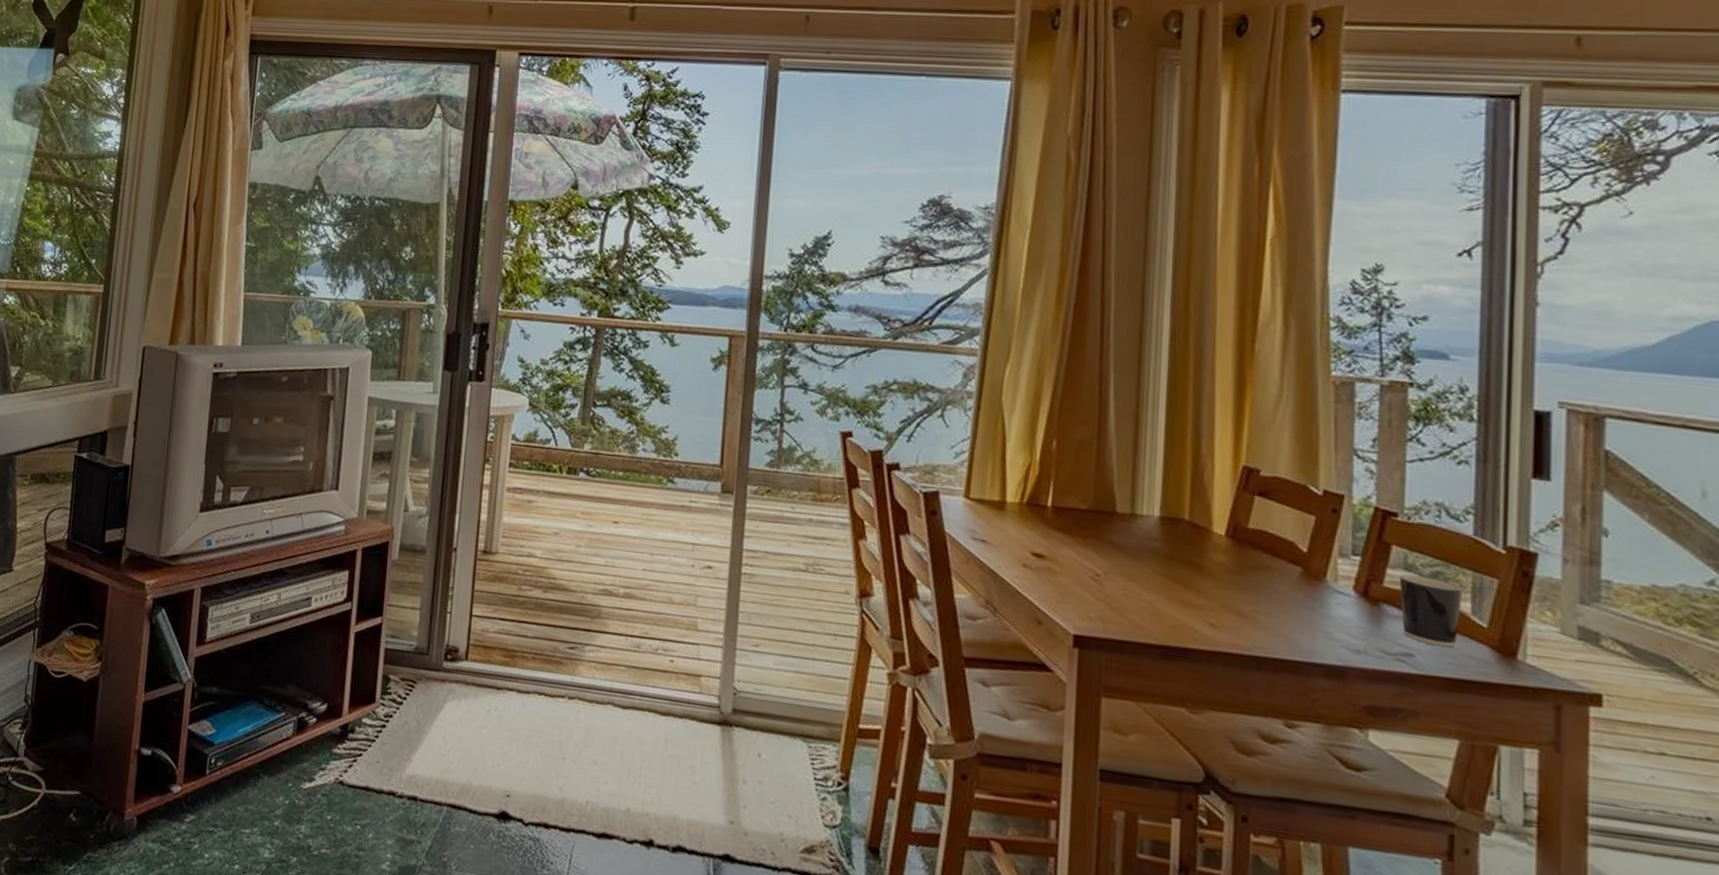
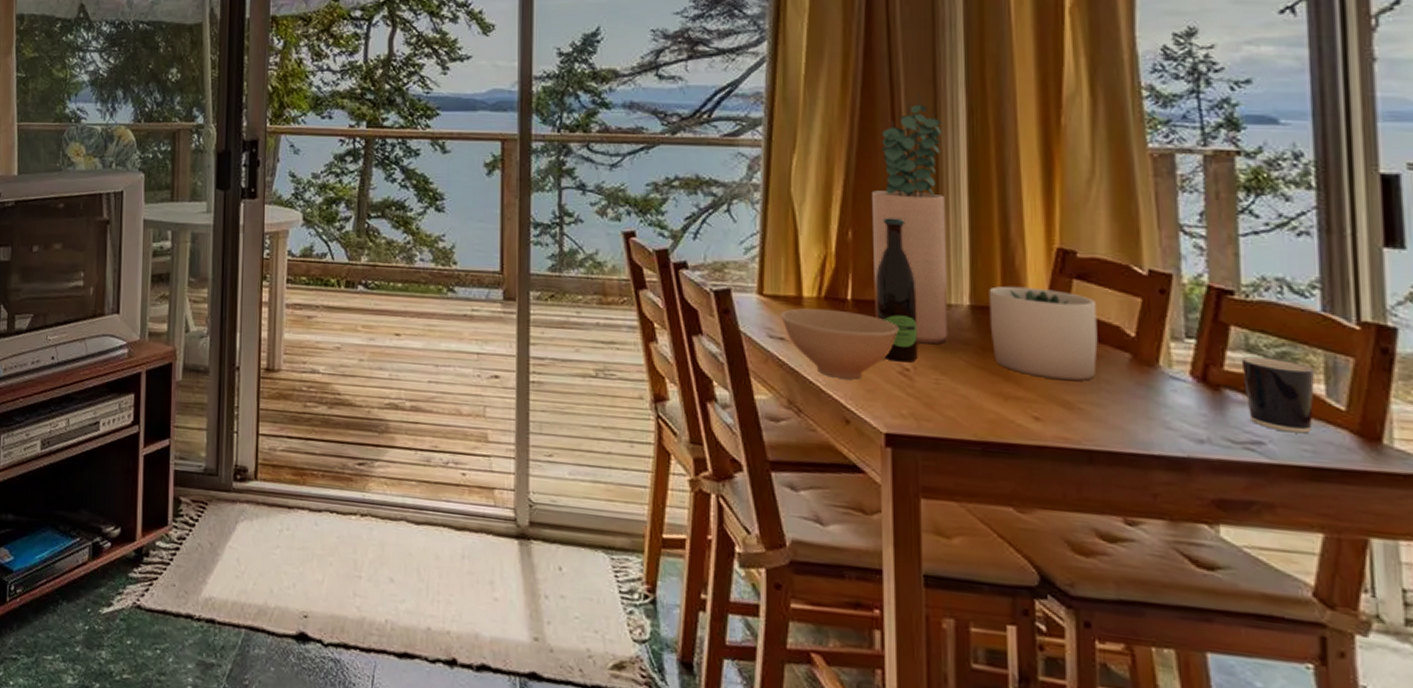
bowl: none [984,512,1094,583] -> present [781,308,899,379]
vase: none [1072,313,1146,552] -> present [871,94,948,345]
bottle: none [1073,429,1113,569] -> present [875,217,918,363]
planter: none [1176,499,1275,592] -> present [989,286,1098,381]

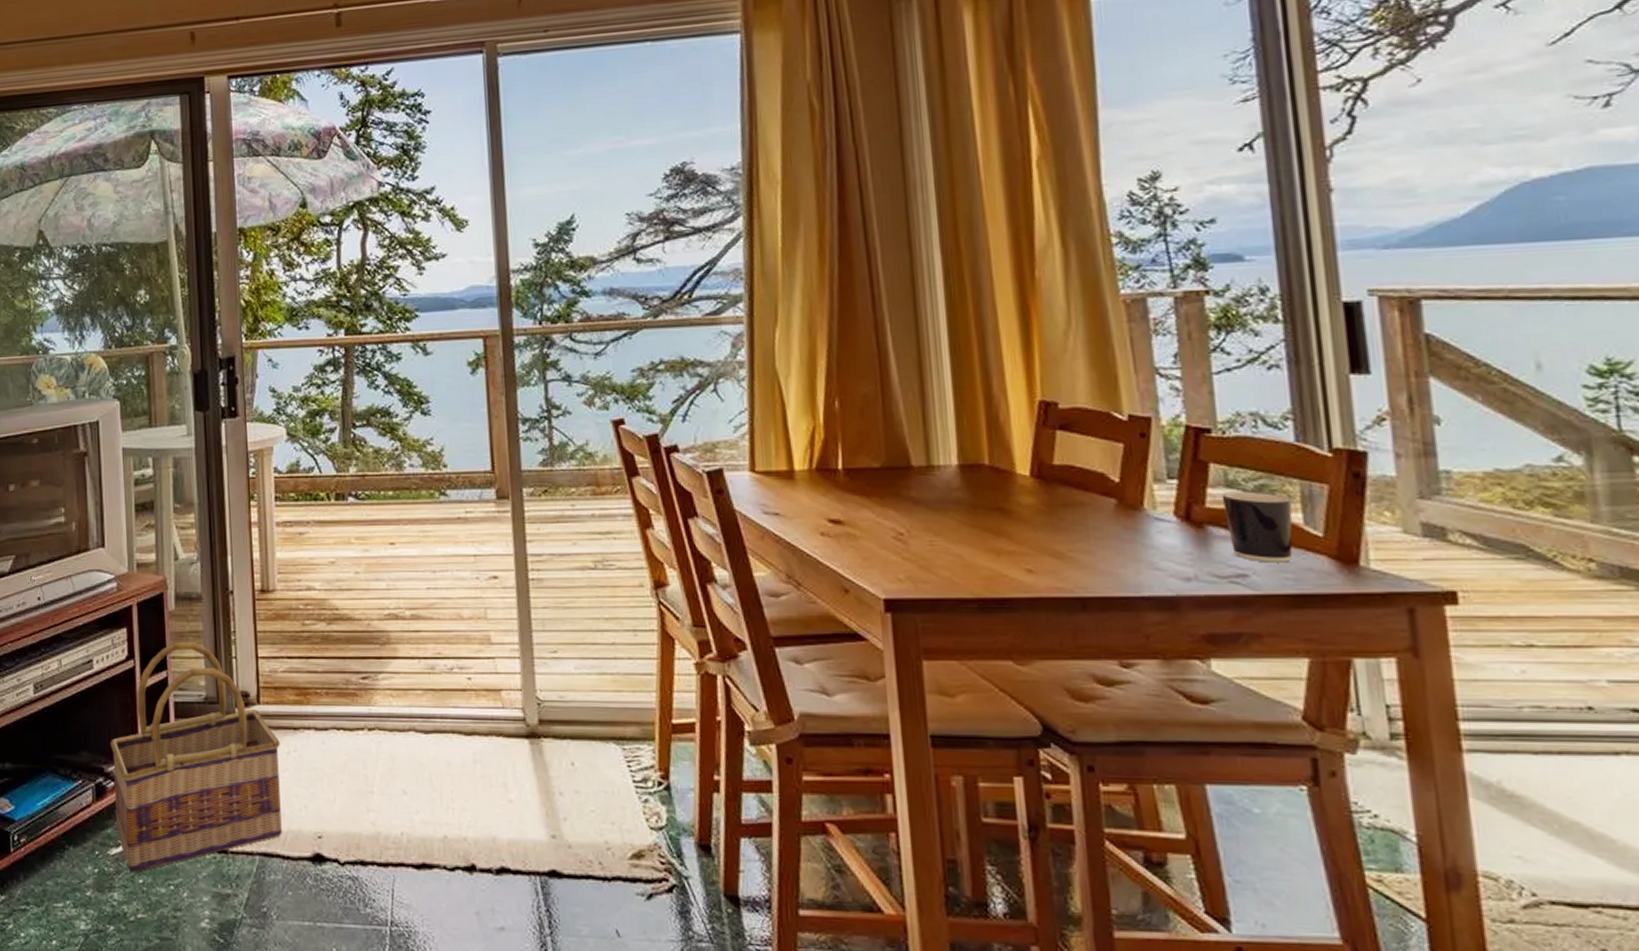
basket: none [109,412,274,634] -> present [110,641,282,873]
bowl: present [781,308,899,379] -> none [774,480,891,548]
vase: present [871,94,948,345] -> none [854,258,939,507]
bottle: present [875,217,918,363] -> none [864,384,911,527]
planter: present [989,286,1098,381] -> none [975,441,1084,531]

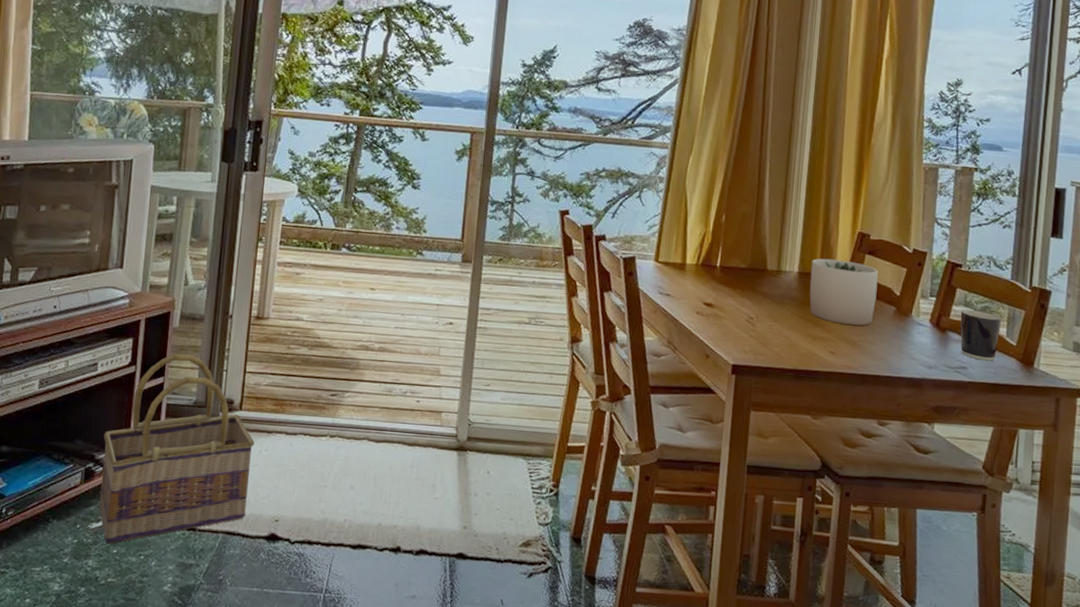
planter: none [975,441,1084,531] -> present [809,258,879,326]

